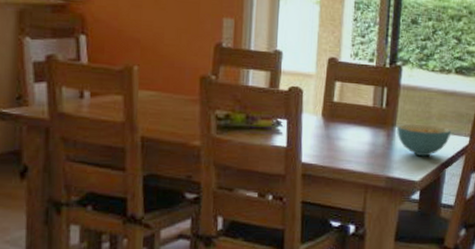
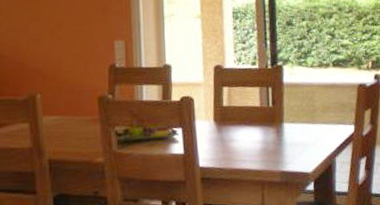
cereal bowl: present [397,123,452,157] -> none [285,117,337,149]

